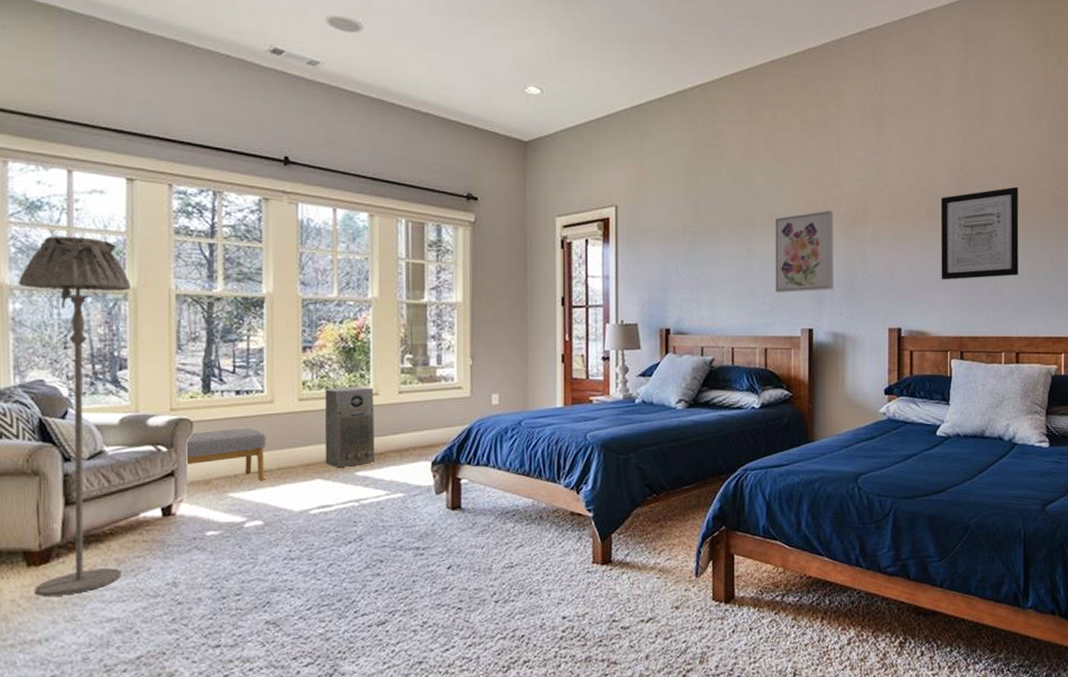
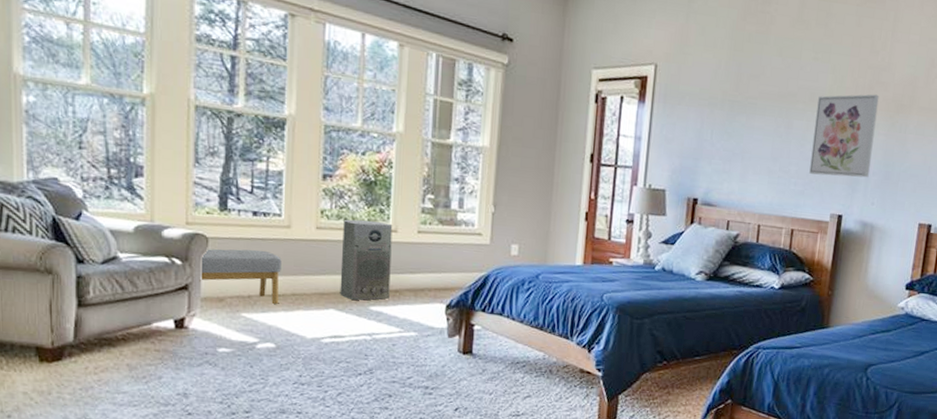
floor lamp: present [18,236,131,597] -> none [32,28,149,394]

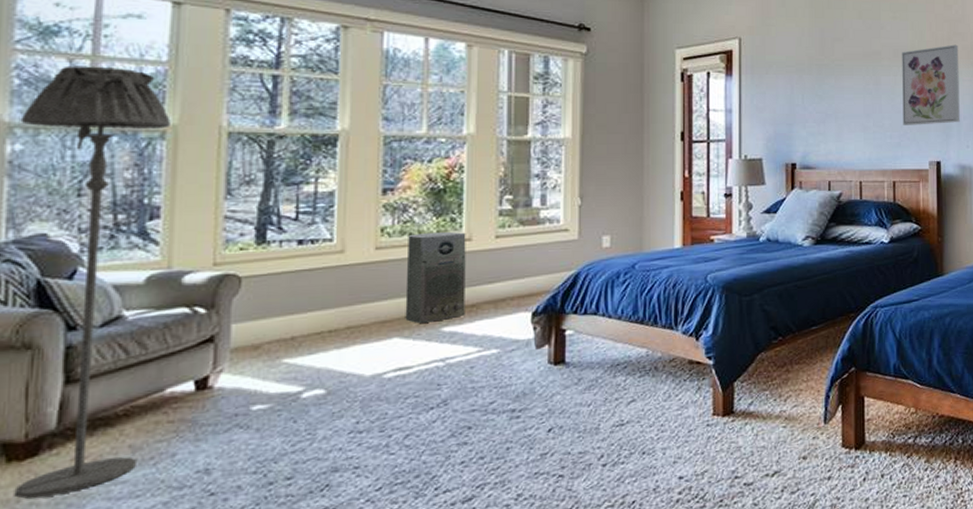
floor lamp: none [32,28,149,394] -> present [14,65,171,499]
footstool: present [199,248,282,304] -> none [229,282,333,342]

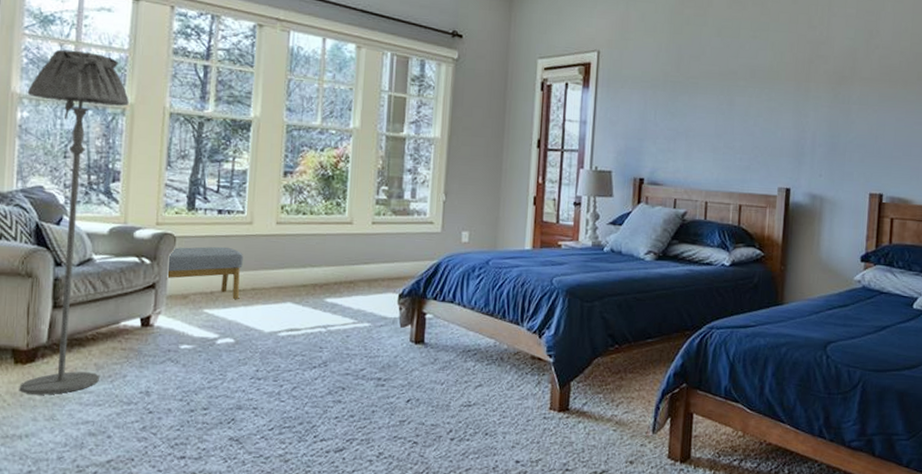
footstool: none [229,282,333,342] -> present [166,246,243,299]
air purifier: present [405,231,466,323] -> none [297,213,348,293]
wall art: present [902,44,960,125] -> none [754,67,820,150]

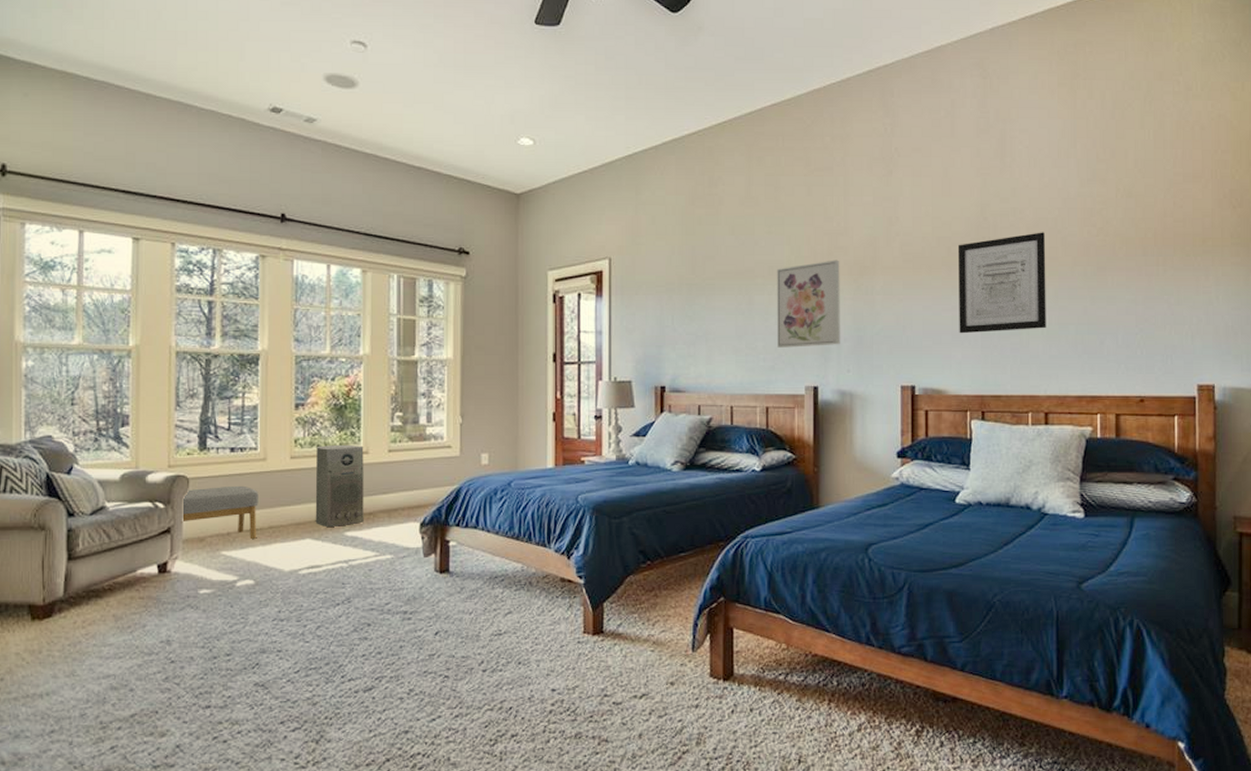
floor lamp: present [19,49,129,395] -> none [31,295,134,651]
air purifier: none [297,213,348,293] -> present [315,444,364,527]
wall art: none [754,67,820,150] -> present [777,260,840,348]

